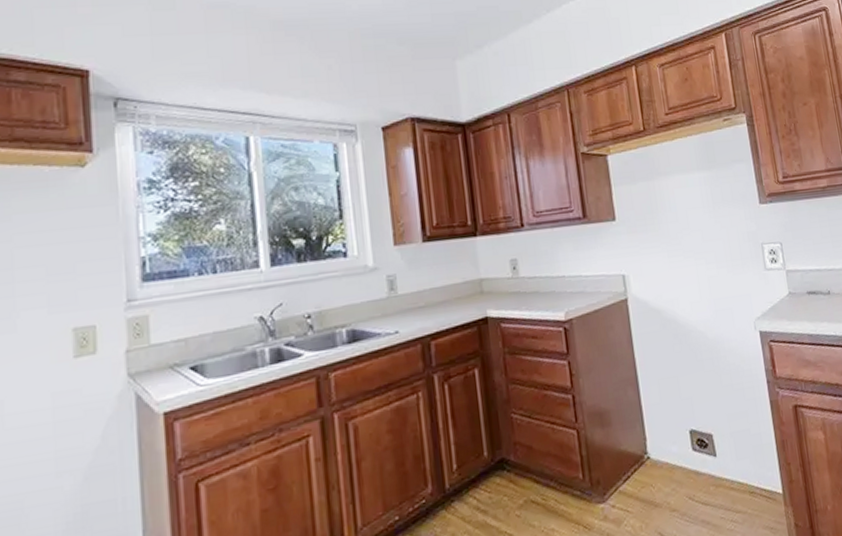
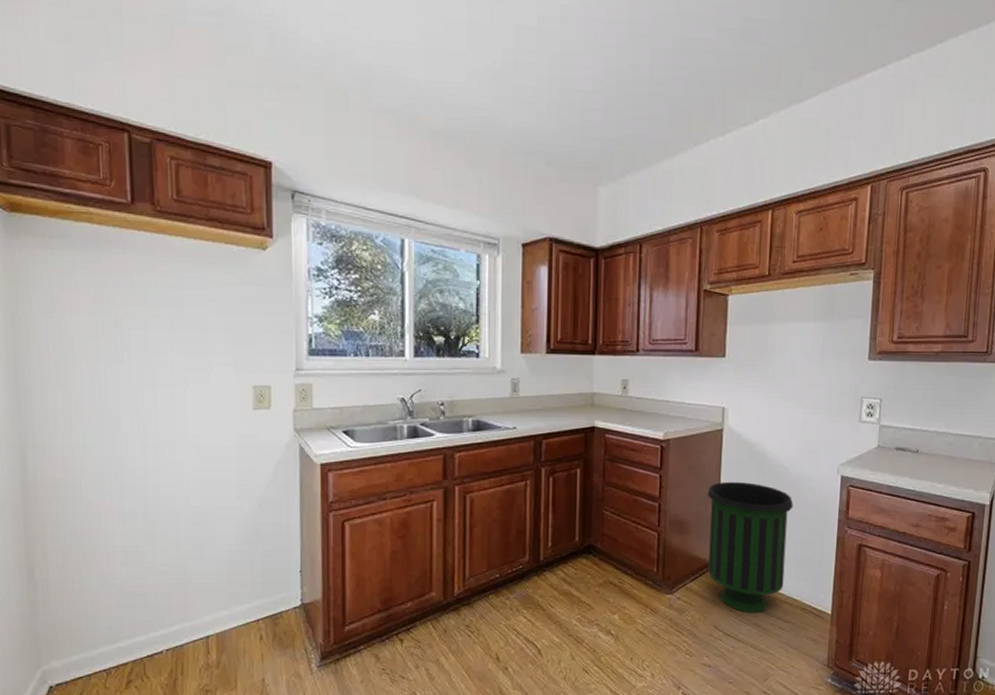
trash can: none [623,354,726,510] -> present [707,481,793,613]

